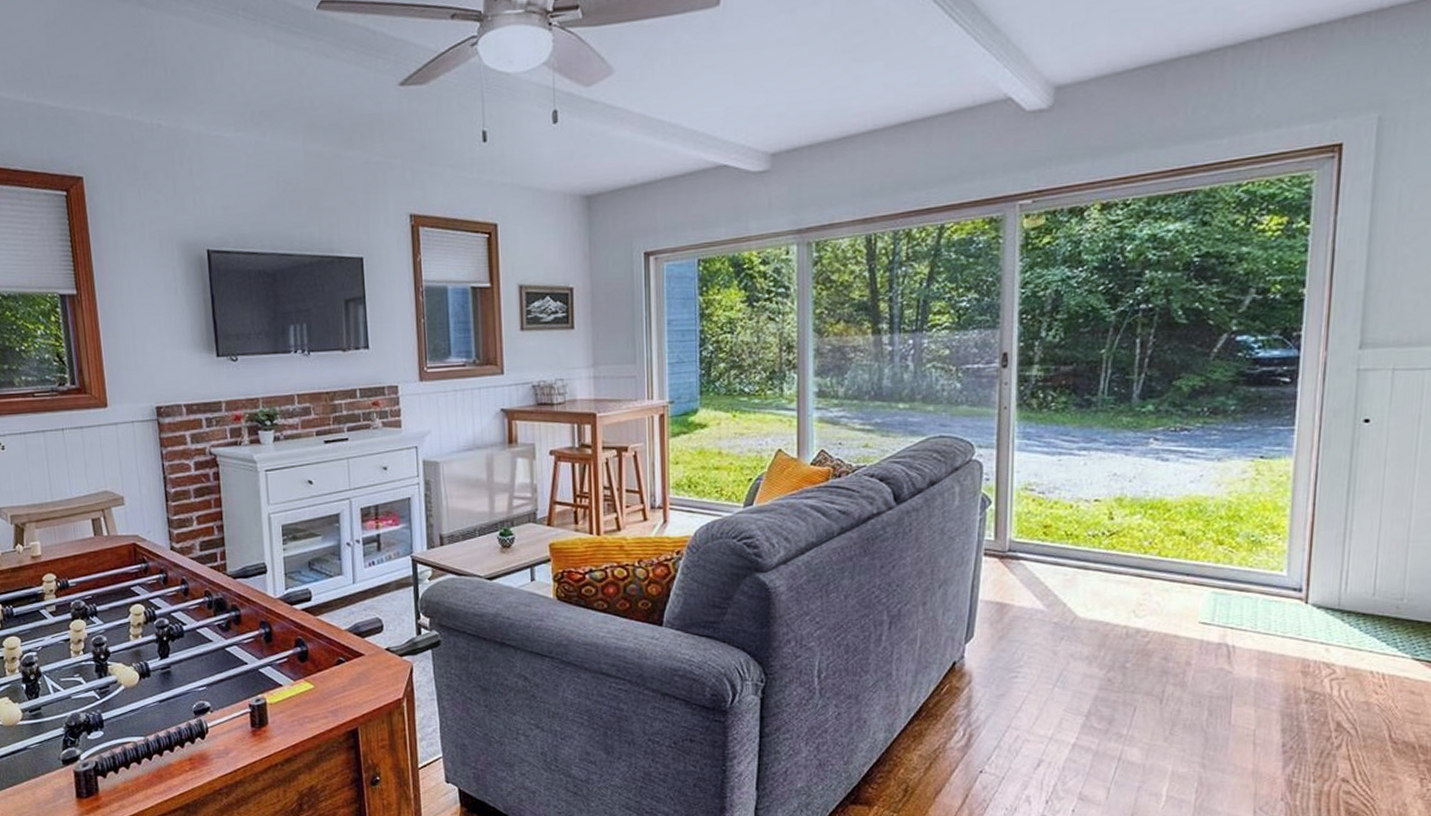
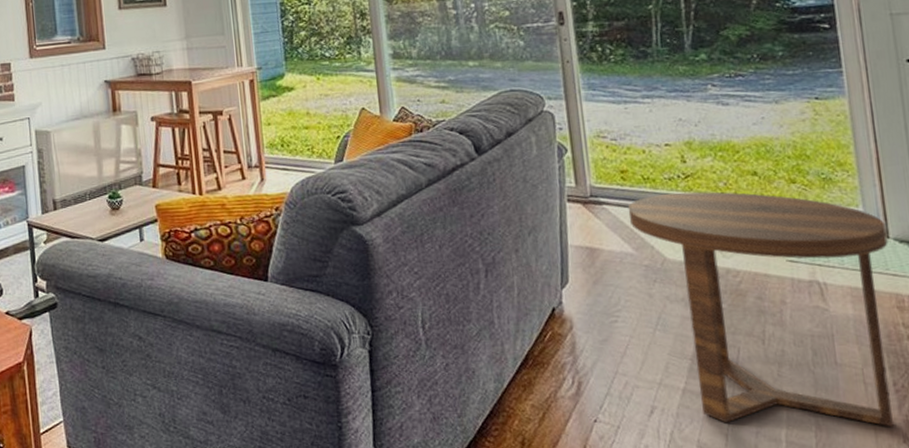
side table: none [1045,550,1307,786] -> present [628,192,894,427]

